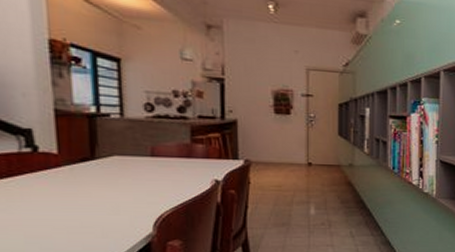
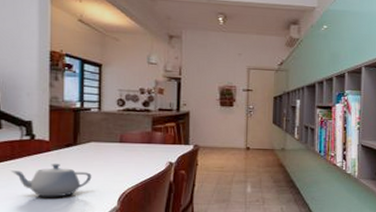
teapot: none [10,181,118,223] -> present [11,163,92,197]

